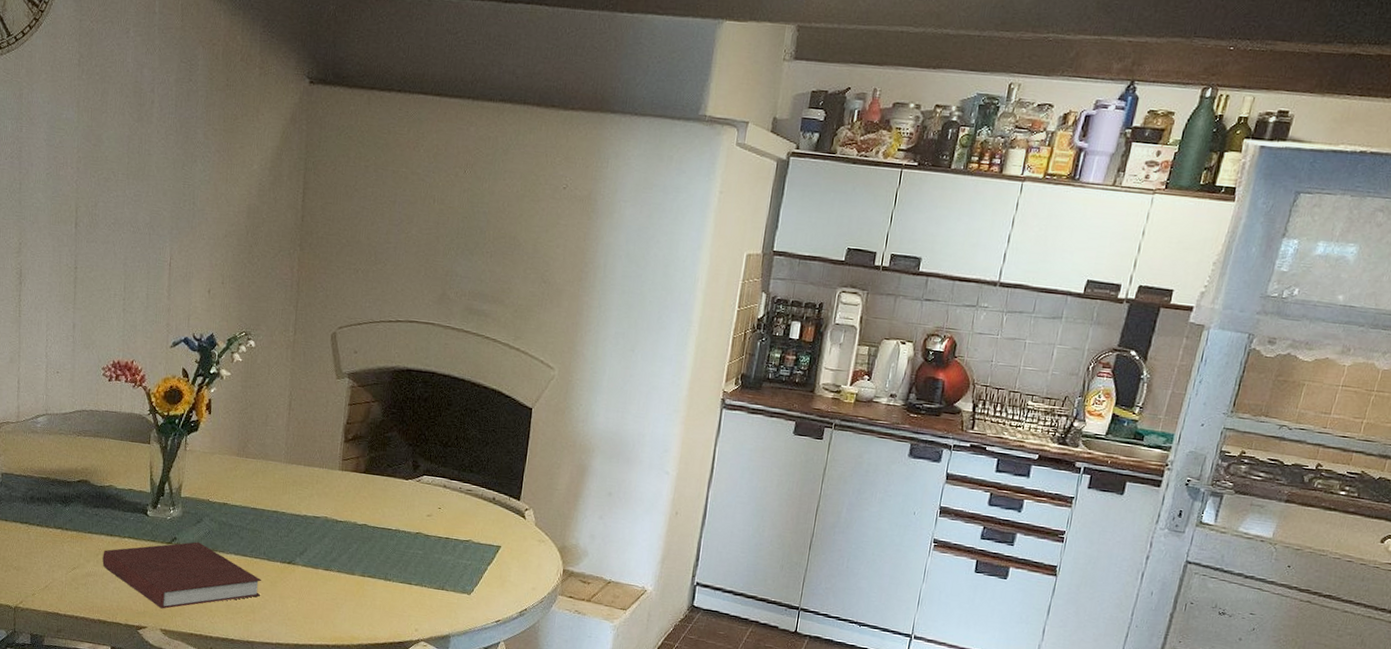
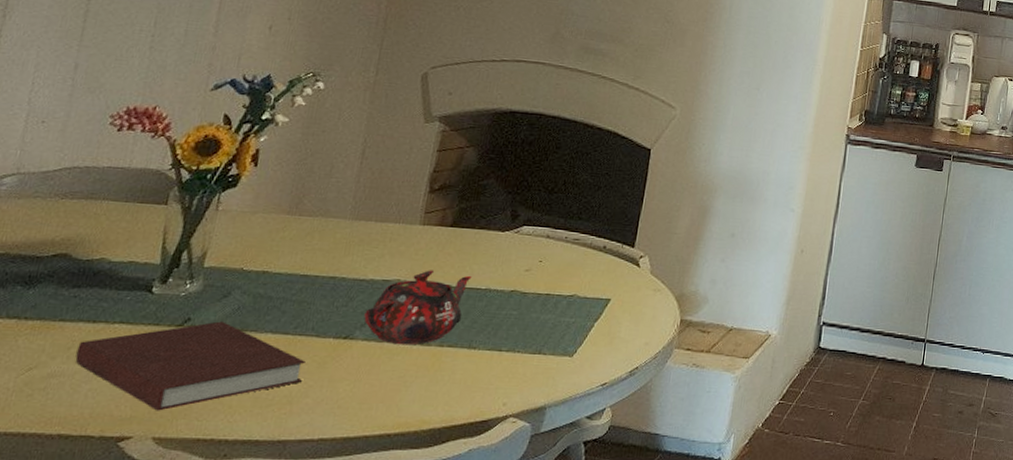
teapot: none [302,510,384,573] -> present [364,270,472,345]

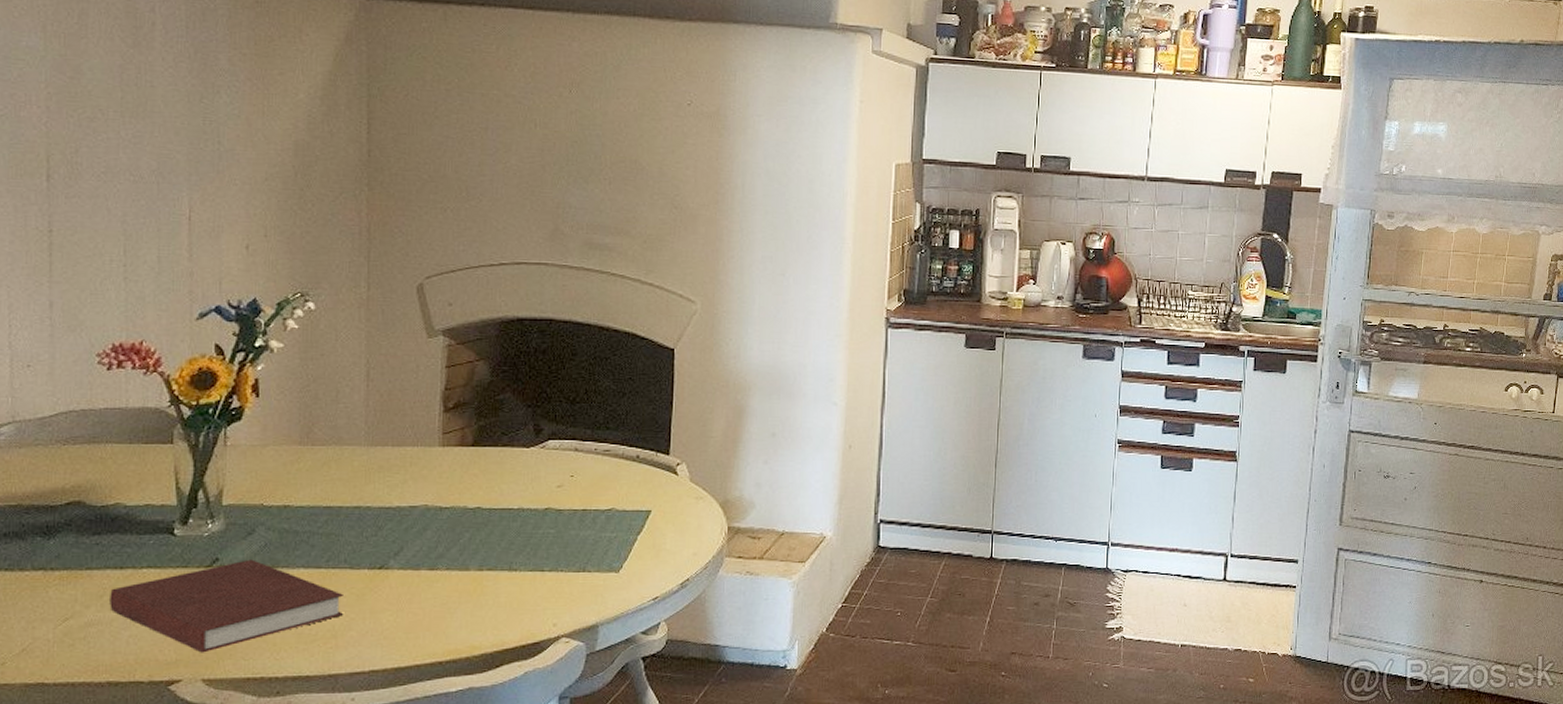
teapot: present [364,270,472,345] -> none [396,493,502,572]

